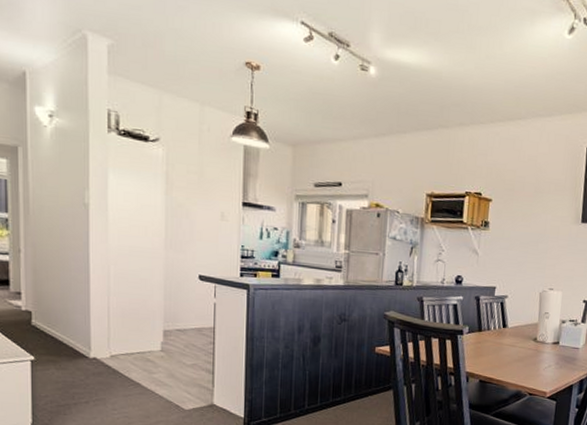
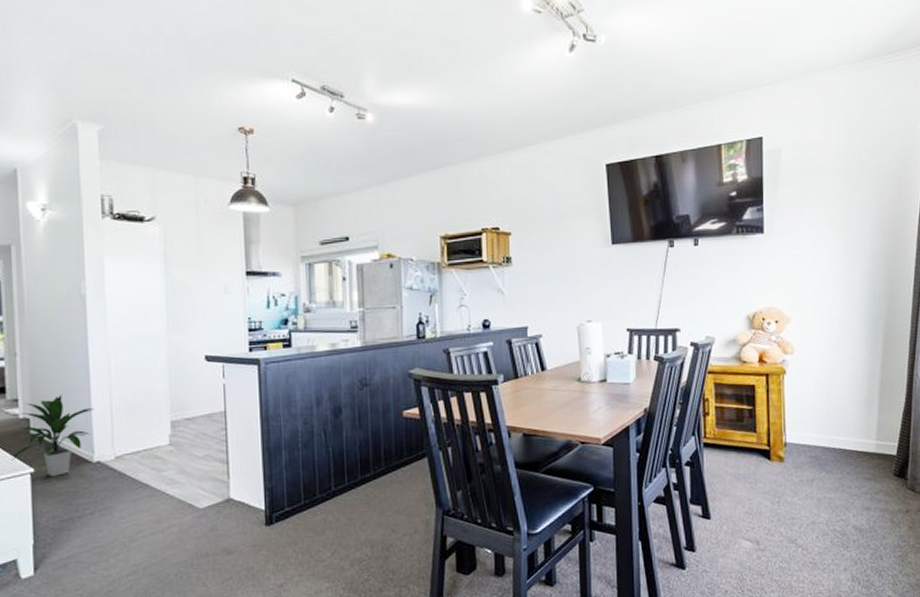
indoor plant: none [13,293,93,366] -> present [11,394,95,476]

